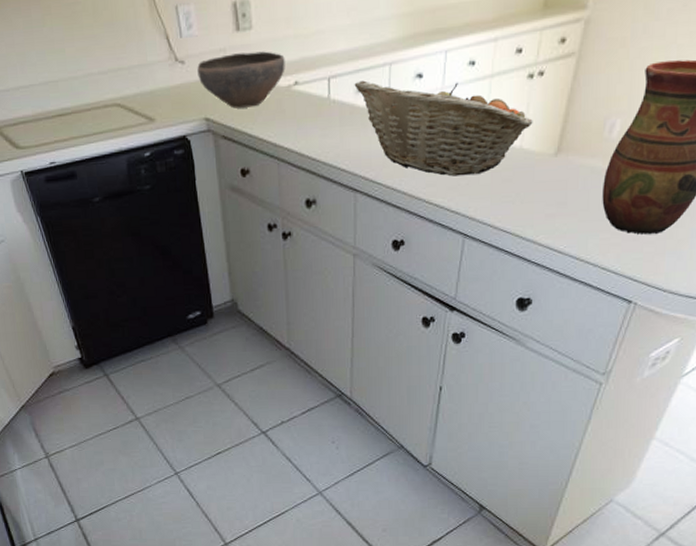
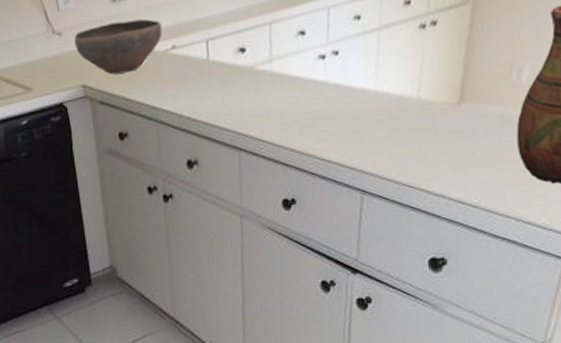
fruit basket: present [354,80,533,177] -> none [233,36,430,131]

